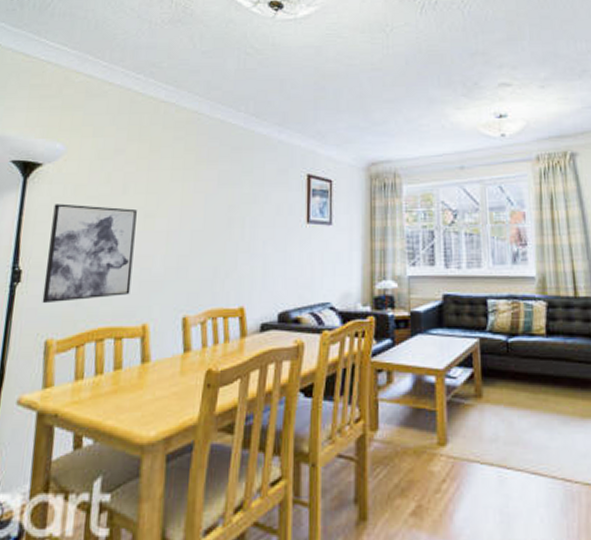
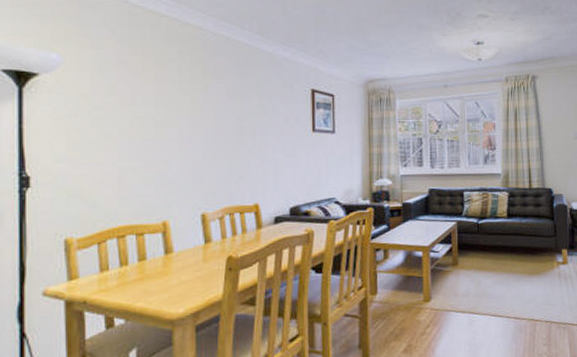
wall art: present [42,203,137,304] -> none [56,113,148,207]

